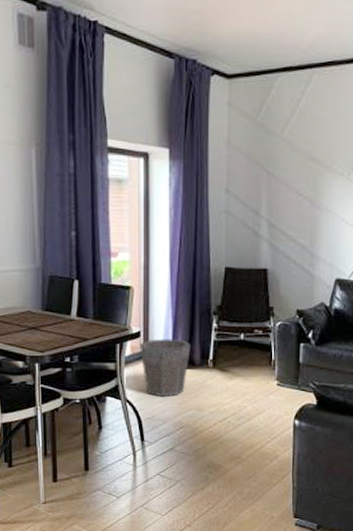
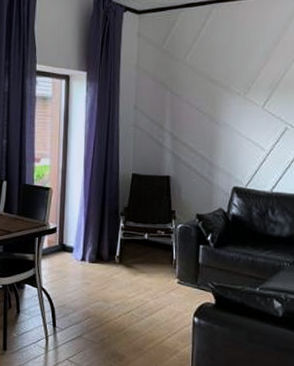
waste bin: present [140,338,191,397] -> none [55,235,100,288]

